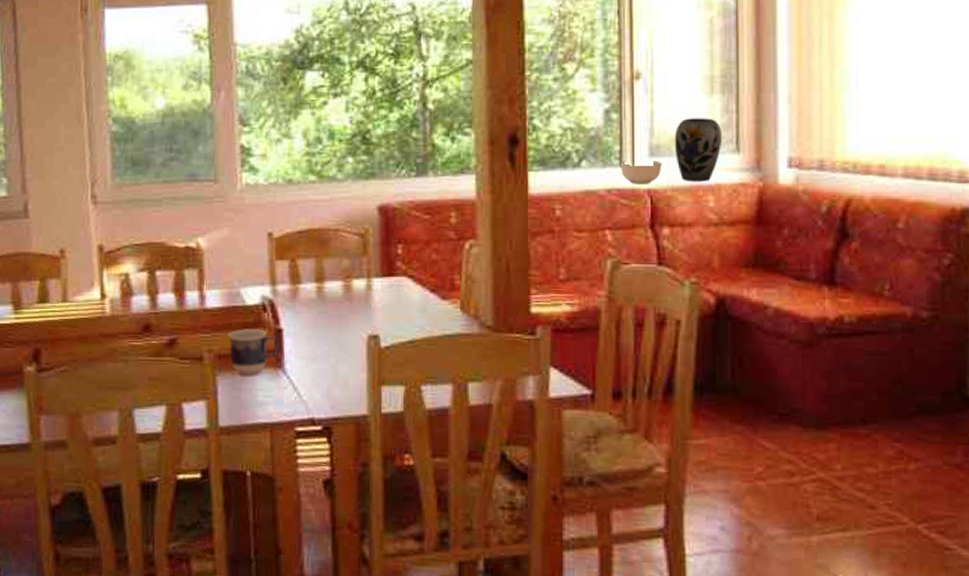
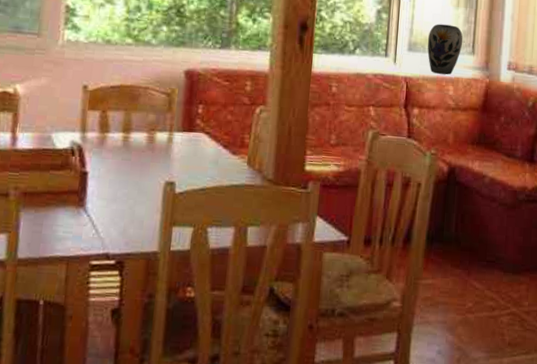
cup: present [228,328,279,376] -> none [35,169,84,213]
bowl: present [620,160,662,186] -> none [385,52,417,74]

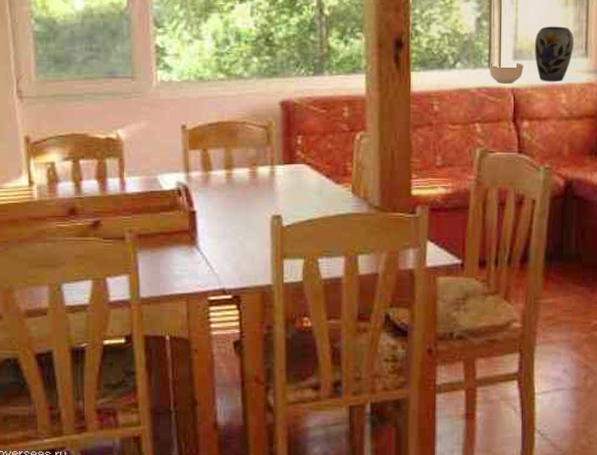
bowl: none [385,52,417,74] -> present [489,63,524,85]

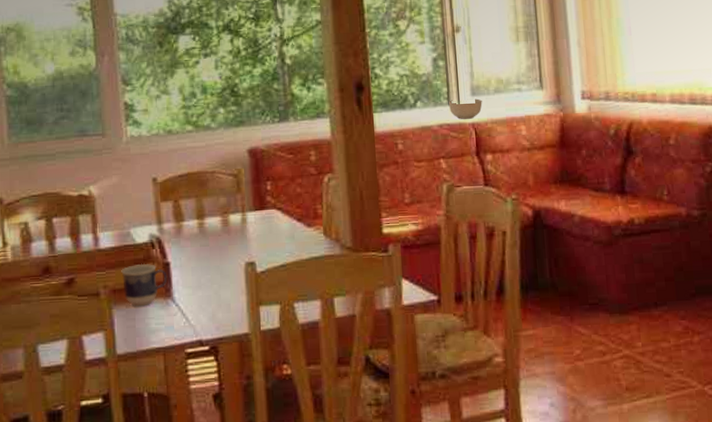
cup: none [147,210,193,253] -> present [121,263,168,307]
vase: present [534,26,574,82] -> none [490,61,529,116]

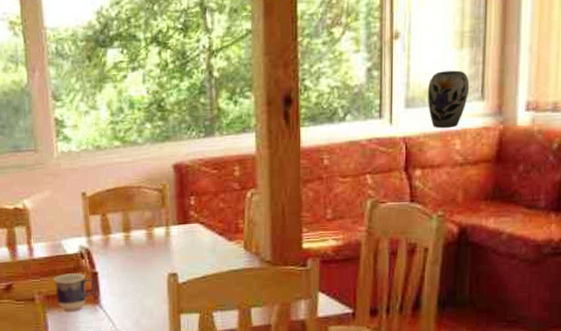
bowl: present [448,98,482,120] -> none [379,111,416,134]
vase: none [490,61,529,116] -> present [427,70,470,129]

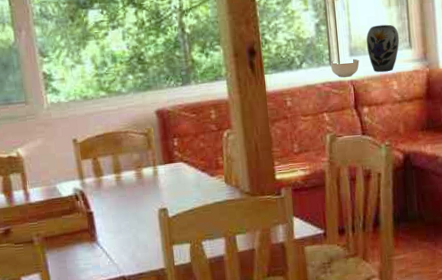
cup: present [54,272,96,312] -> none [51,213,92,251]
bowl: none [379,111,416,134] -> present [330,58,360,78]

